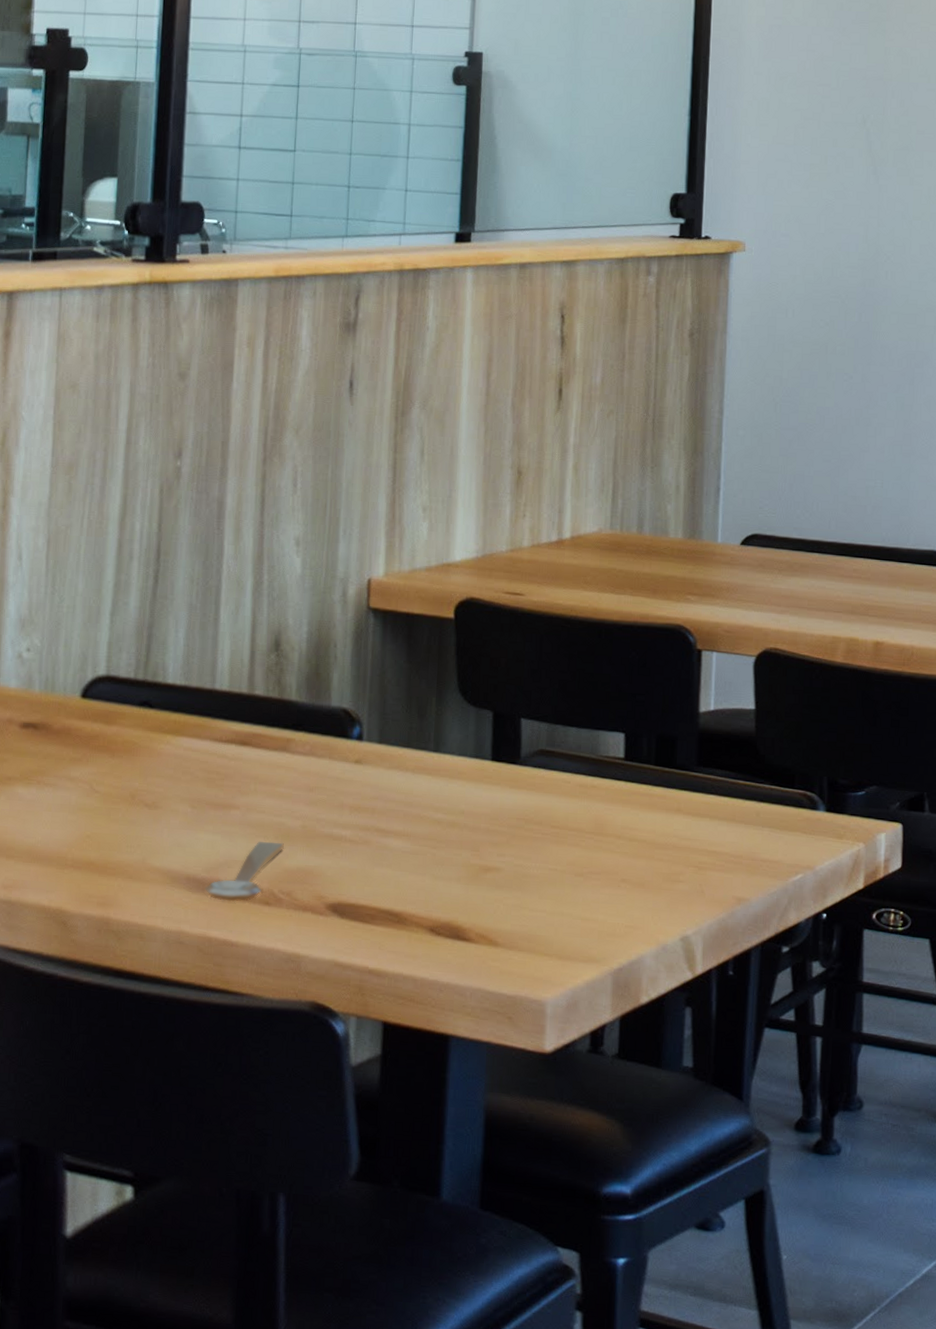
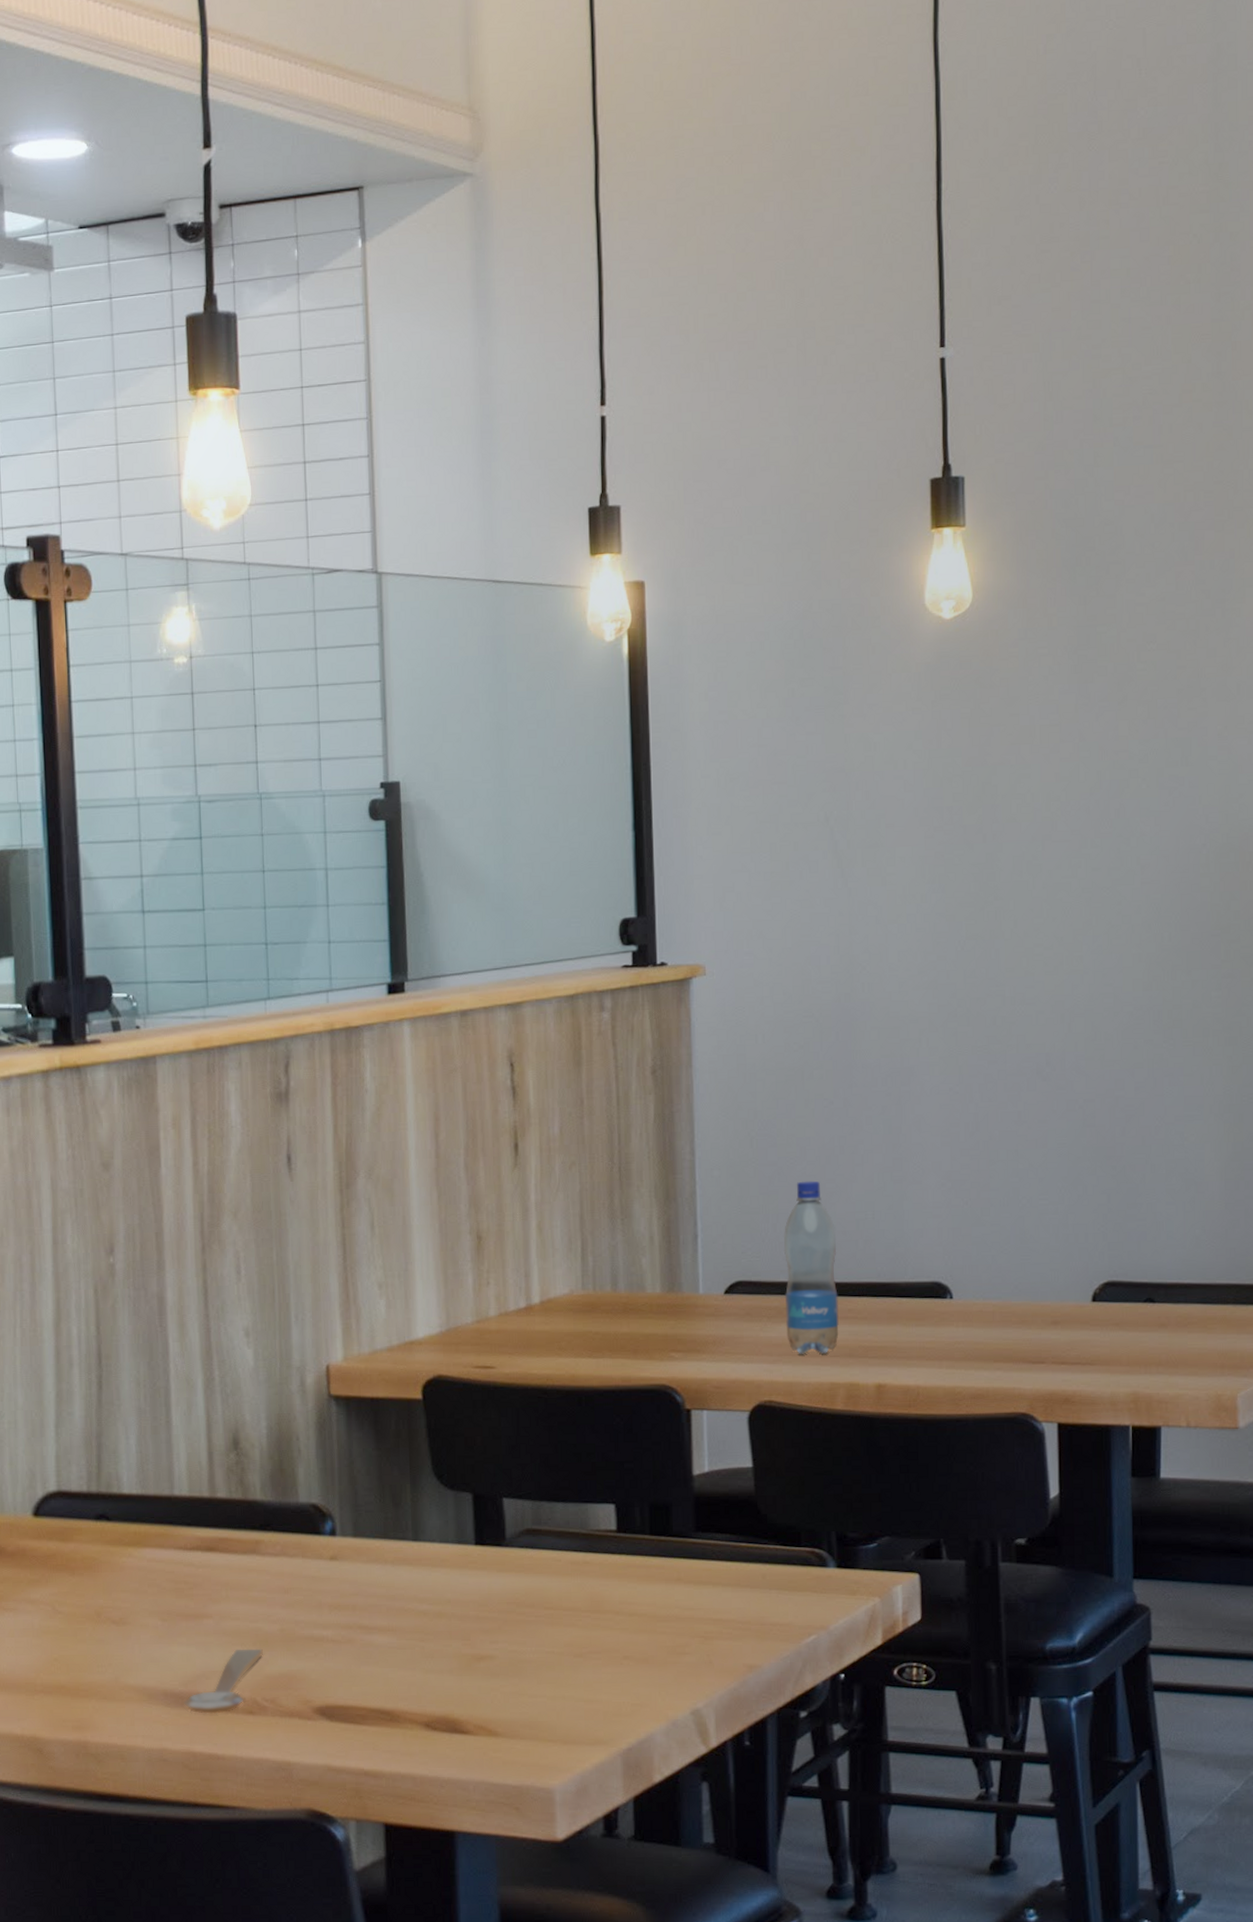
bottle: none [794,447,847,610] -> present [783,1181,839,1355]

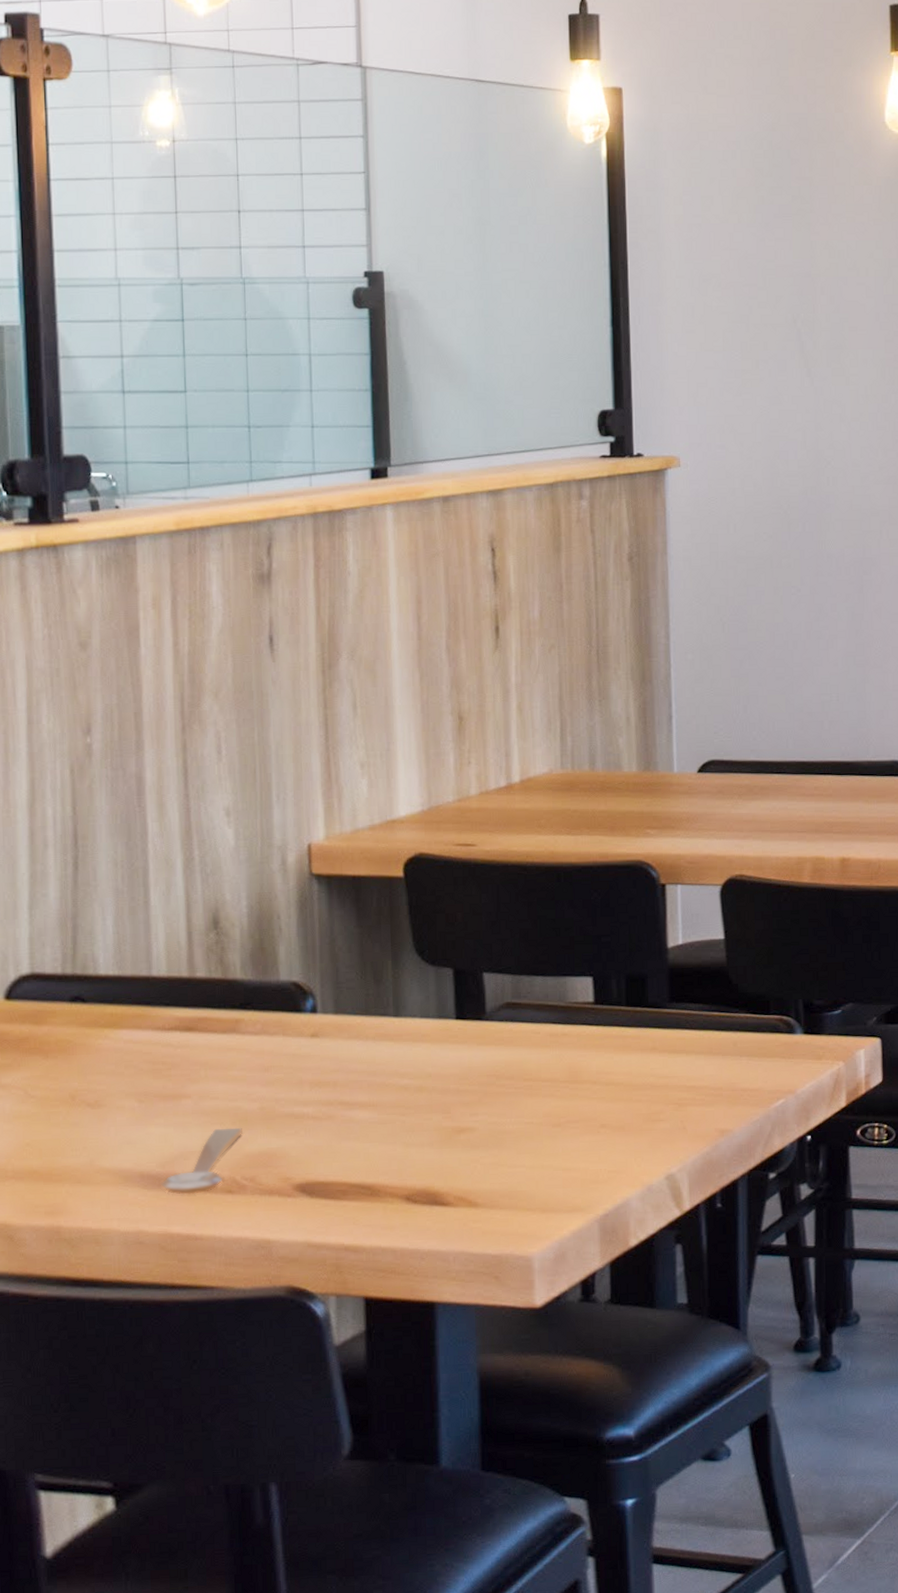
bottle: present [783,1181,839,1355] -> none [753,664,806,830]

